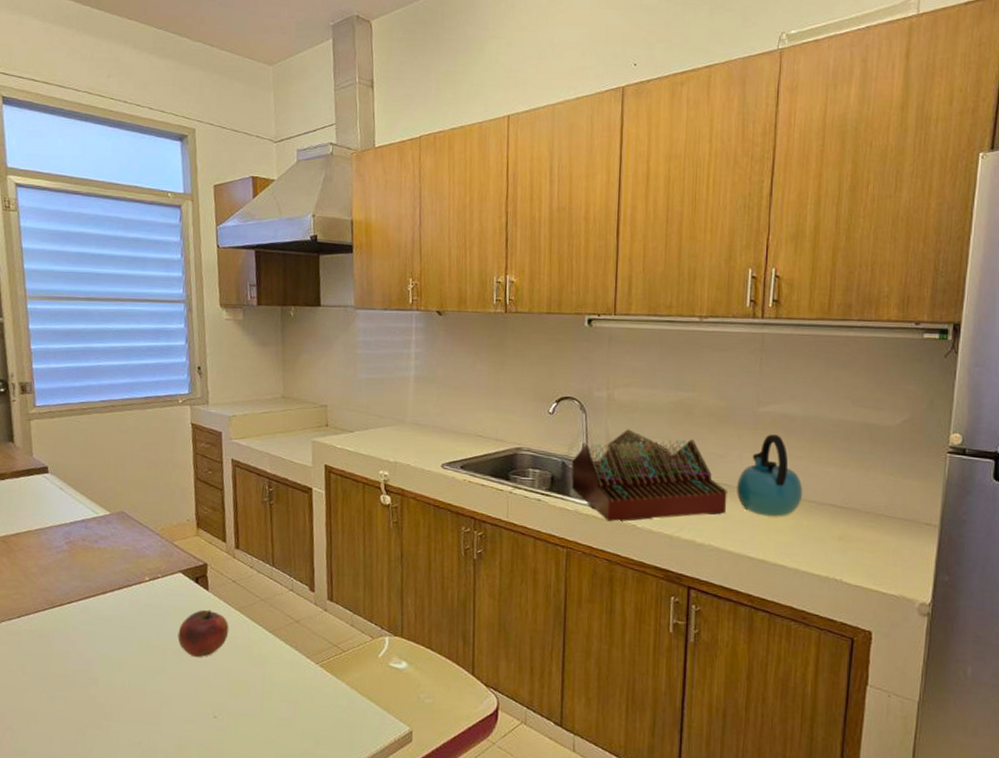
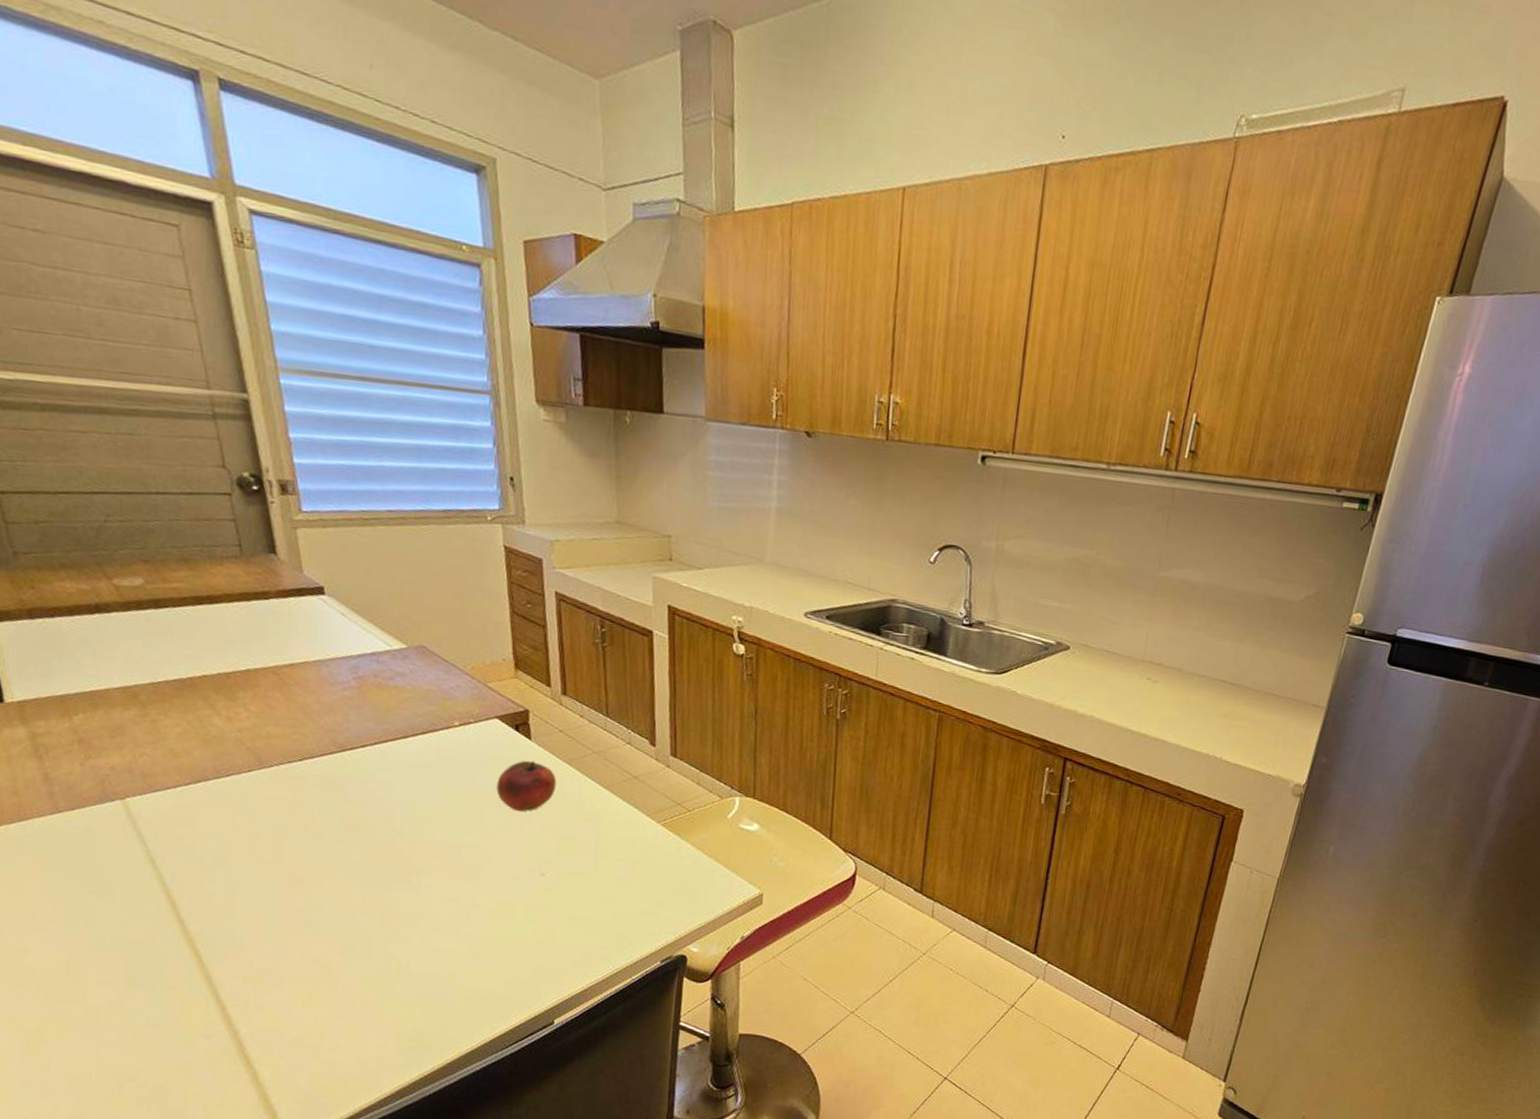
dish rack: present [571,429,727,522] -> none [948,586,1116,687]
kettle: present [736,434,803,517] -> none [1125,602,1195,691]

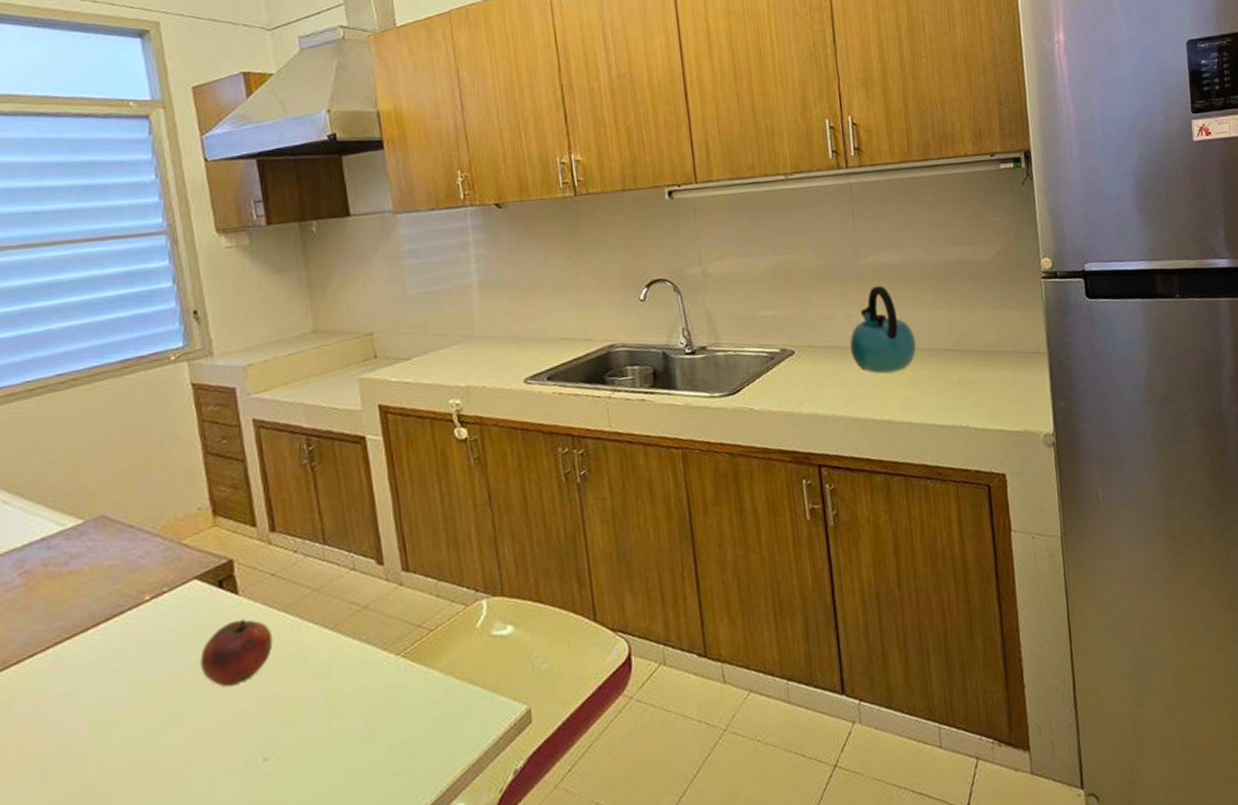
kettle: none [1125,602,1195,691] -> present [849,286,917,374]

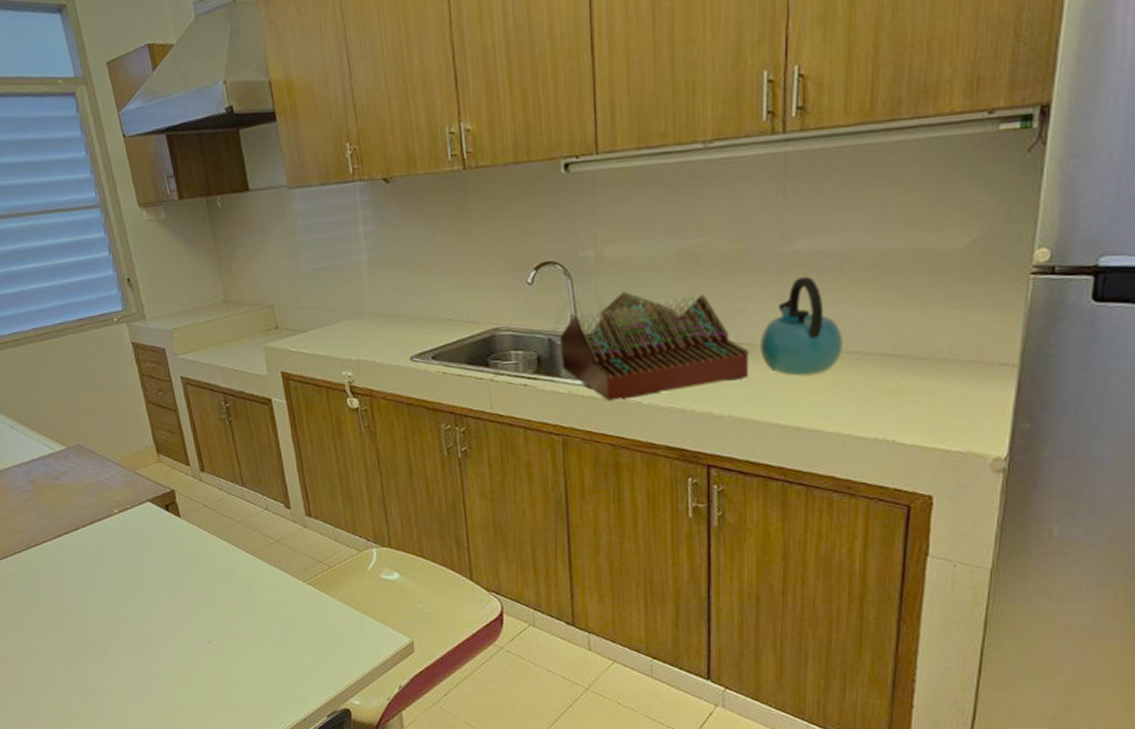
fruit: present [200,618,273,687] -> none [157,537,209,586]
dish rack: none [674,304,844,410] -> present [560,291,749,401]

